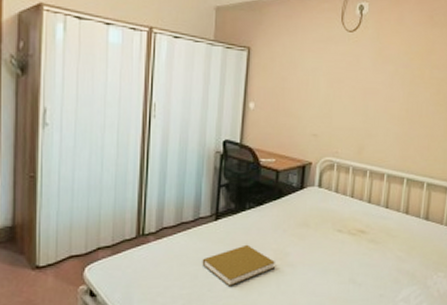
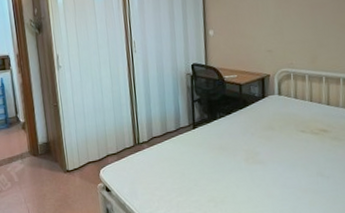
book: present [202,244,275,286] -> none [186,147,248,182]

